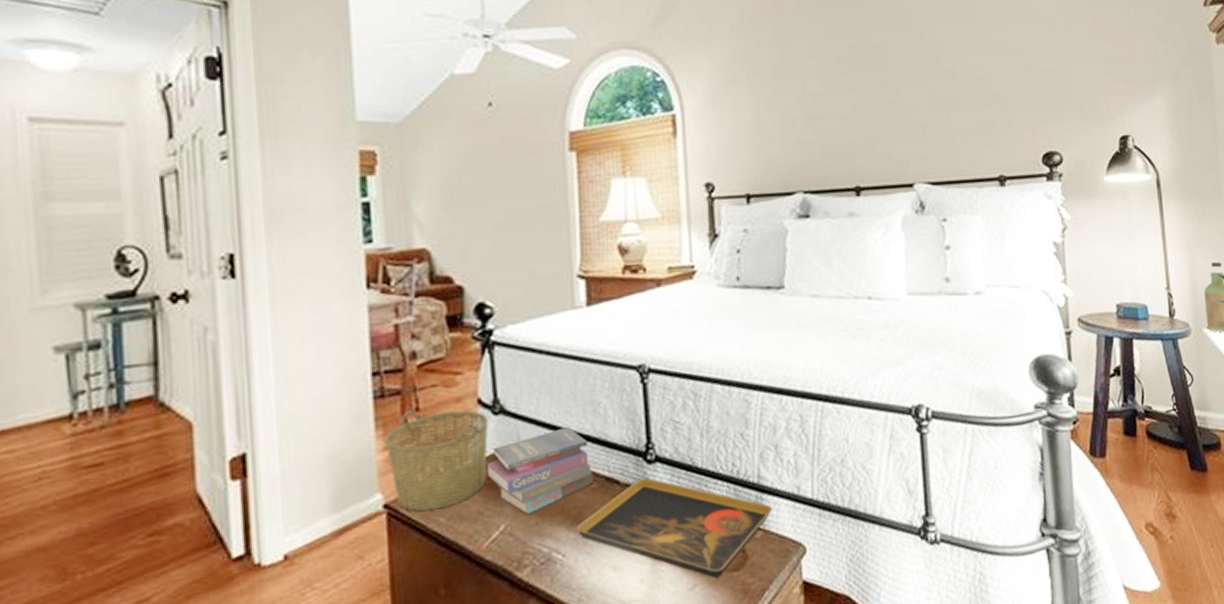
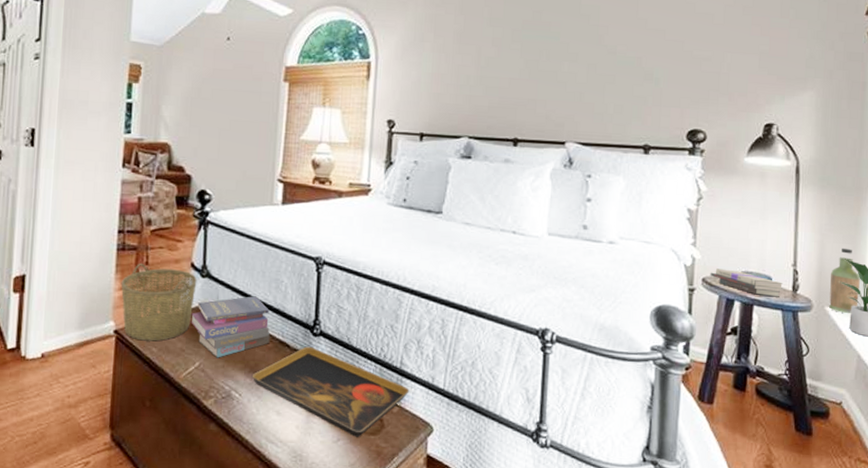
books: none [1085,303,1159,328] -> present [710,268,783,297]

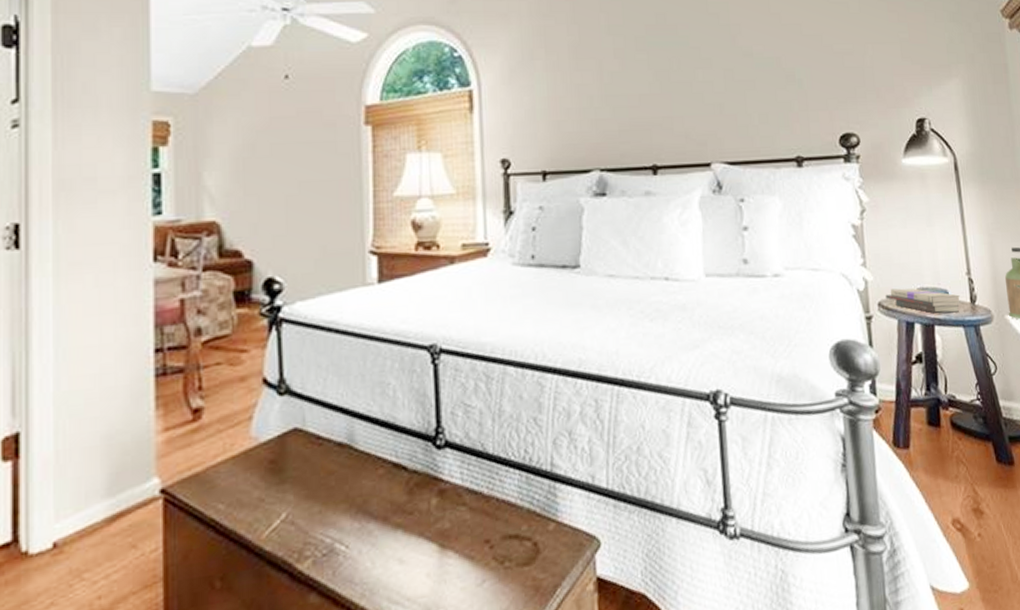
basket: present [121,264,197,342] -> none [164,389,273,498]
books: present [191,296,270,358] -> none [269,409,380,502]
decorative tray: present [251,346,410,437] -> none [360,463,566,573]

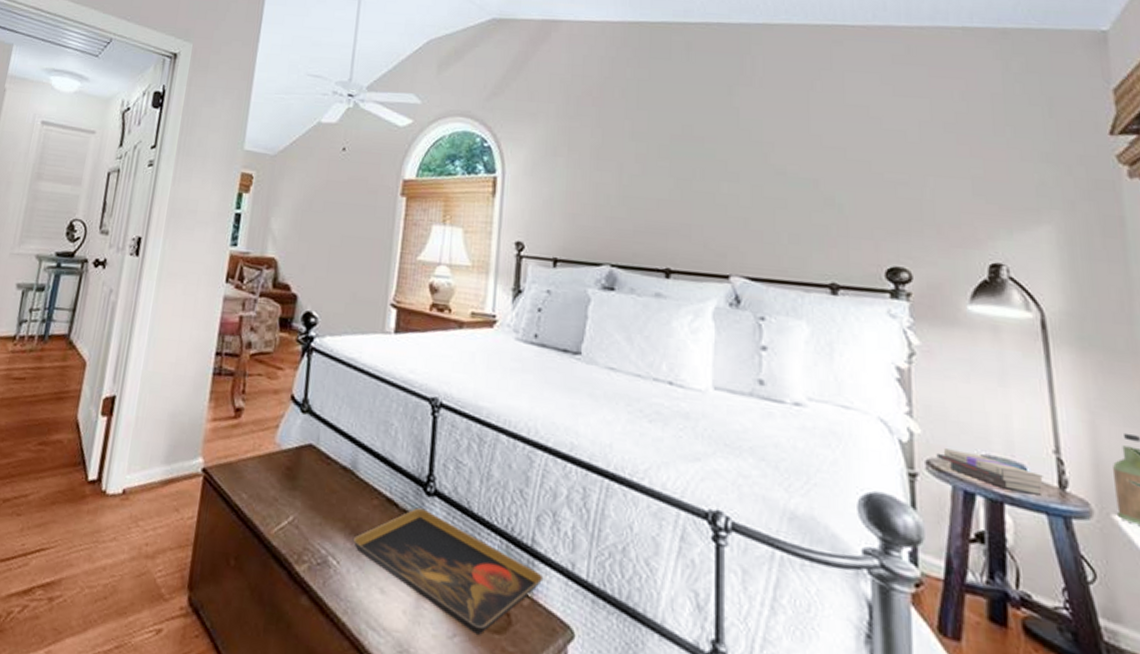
decorative tray: none [360,463,566,573] -> present [352,507,544,635]

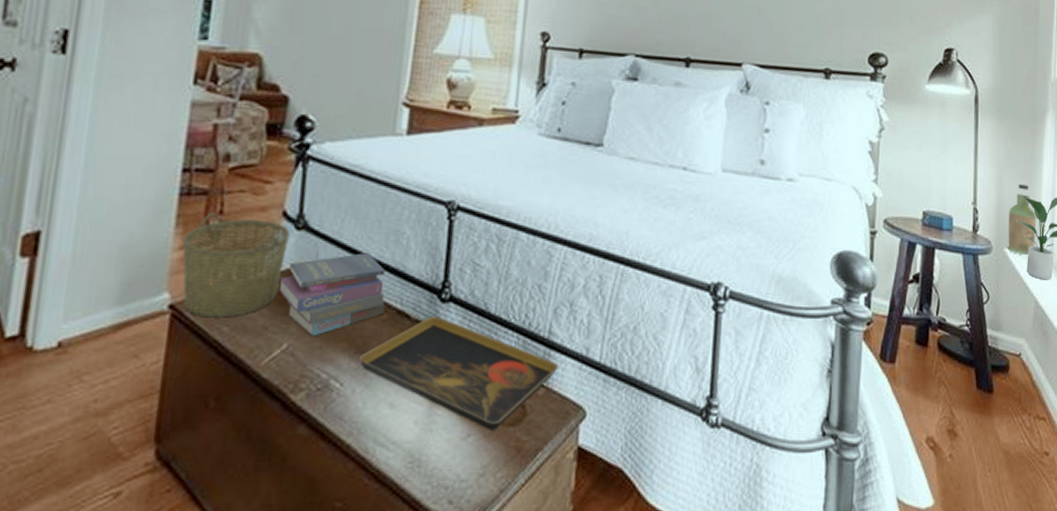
basket: none [213,392,297,486] -> present [182,213,290,318]
books: none [286,439,376,513] -> present [278,253,386,337]
books: present [936,448,1043,495] -> none [892,208,963,239]

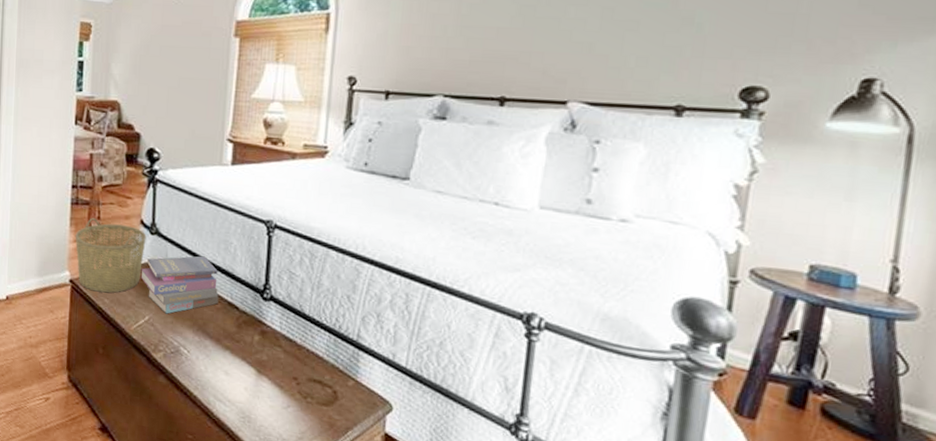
decorative tray: present [358,316,559,430] -> none [200,310,367,406]

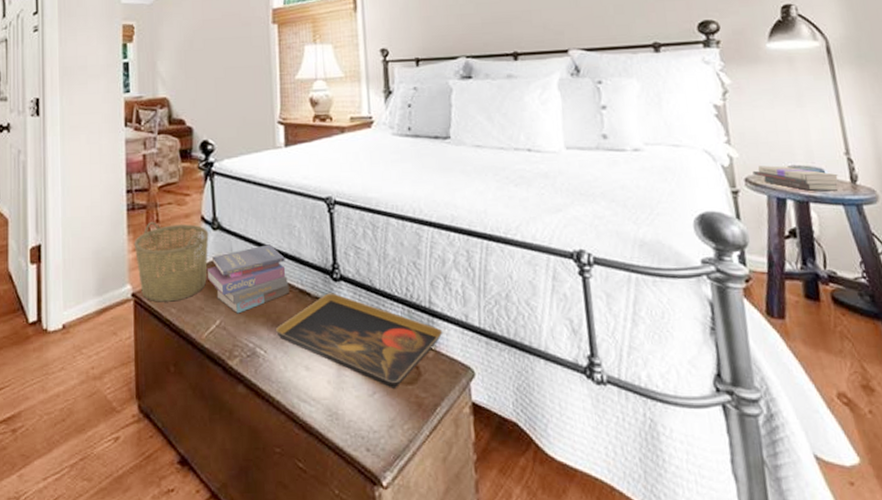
decorative tray: none [200,310,367,406] -> present [275,293,443,388]
books: none [762,259,874,300] -> present [752,165,839,191]

